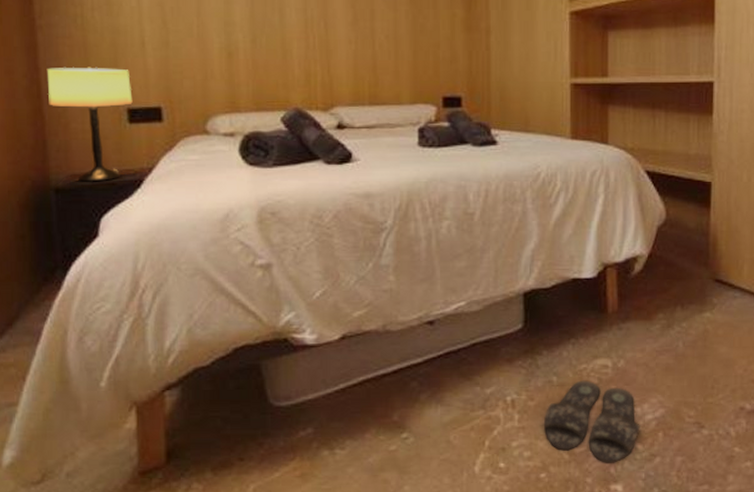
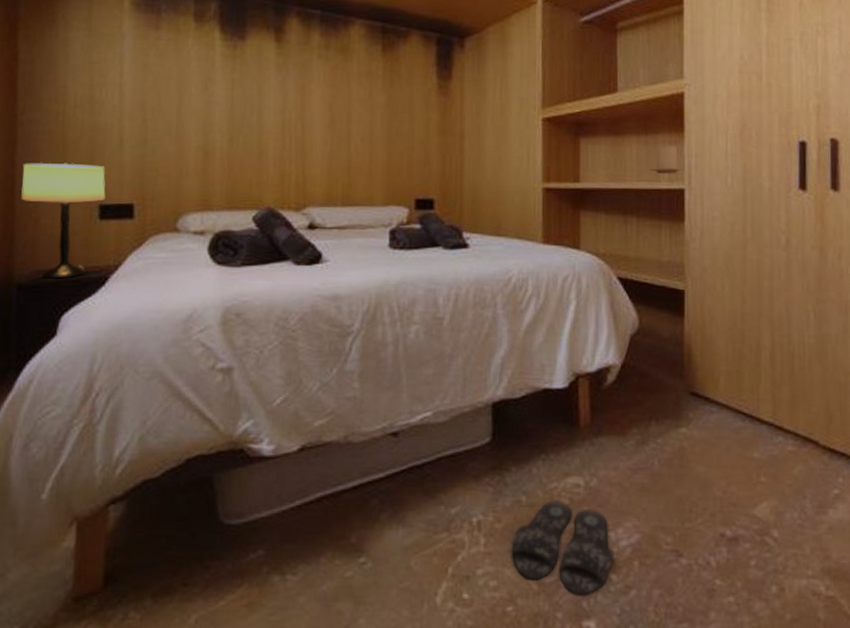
candle: none [679,38,714,67] -> present [650,145,684,174]

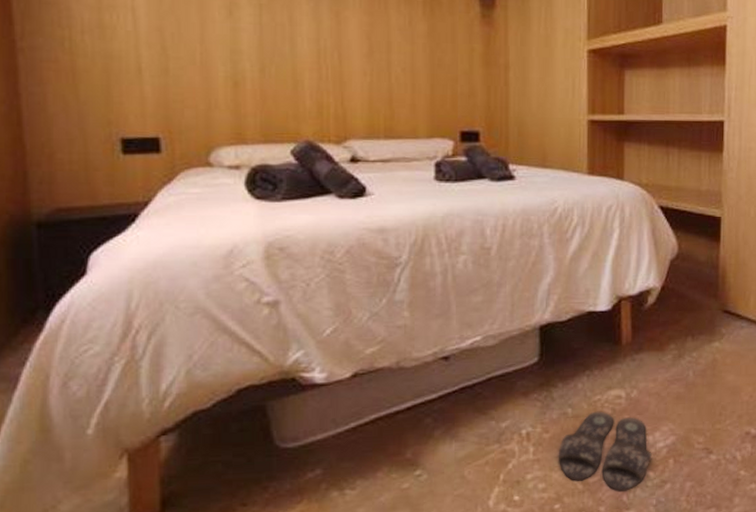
table lamp: present [21,162,106,280] -> none [28,93,127,218]
candle: present [650,145,684,174] -> none [692,78,724,106]

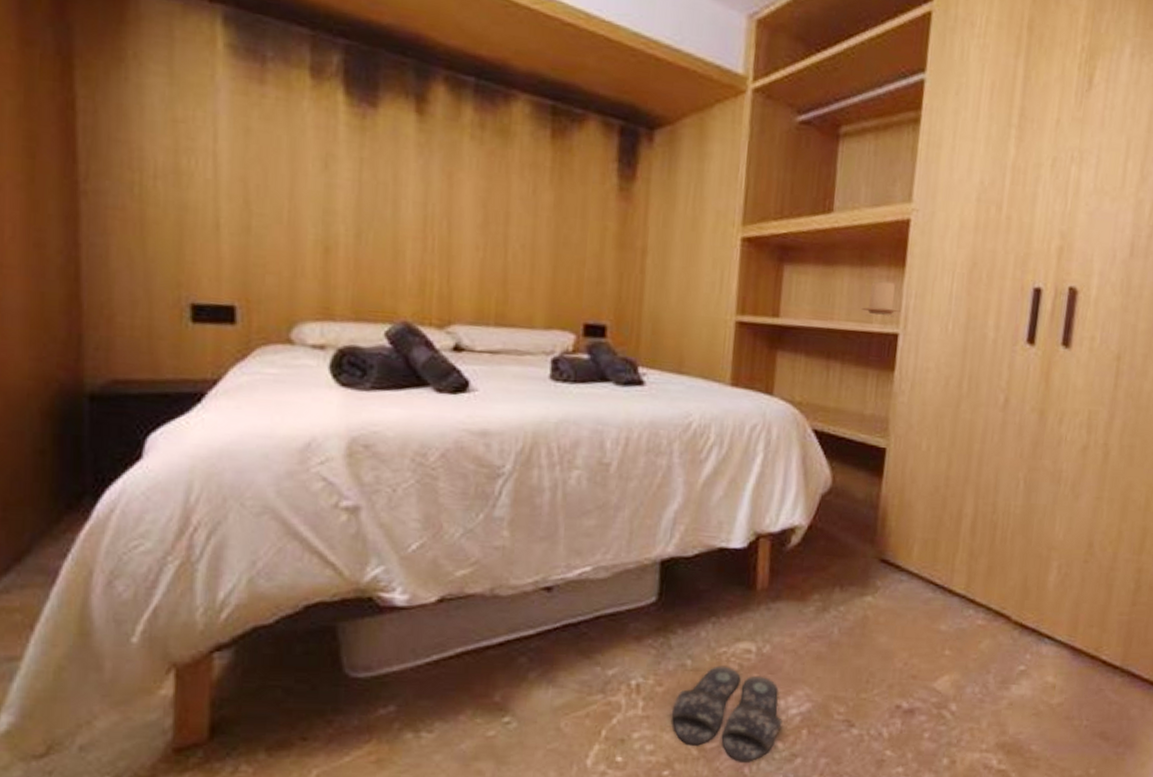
candle: none [692,78,724,106] -> present [862,281,901,315]

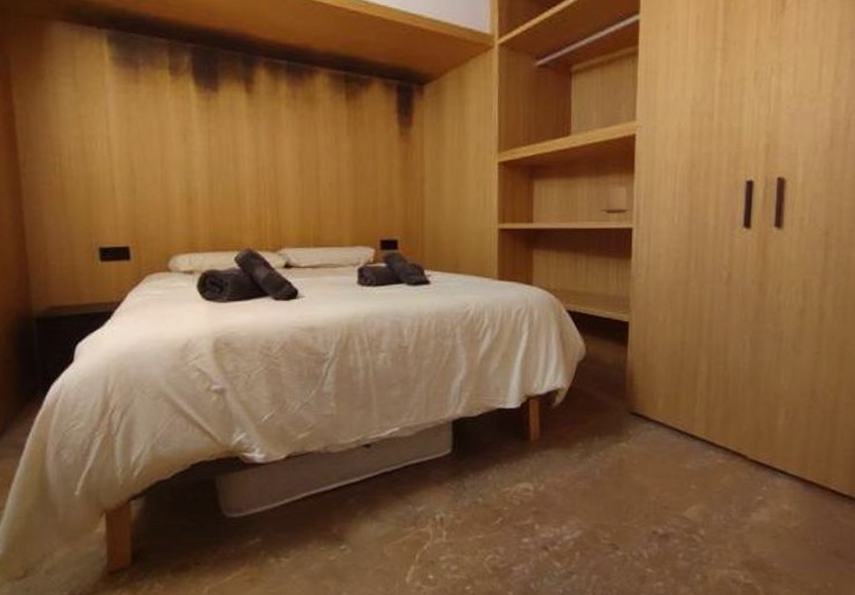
slippers: present [672,665,784,762] -> none [470,502,560,579]

